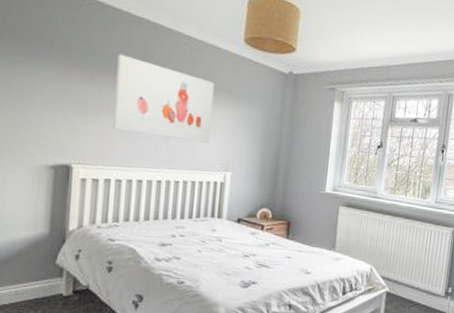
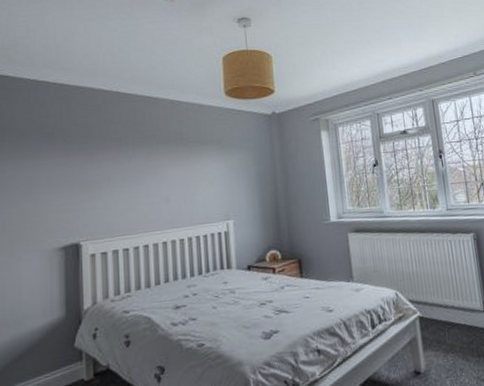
wall art: present [113,53,215,143] -> none [112,129,208,201]

